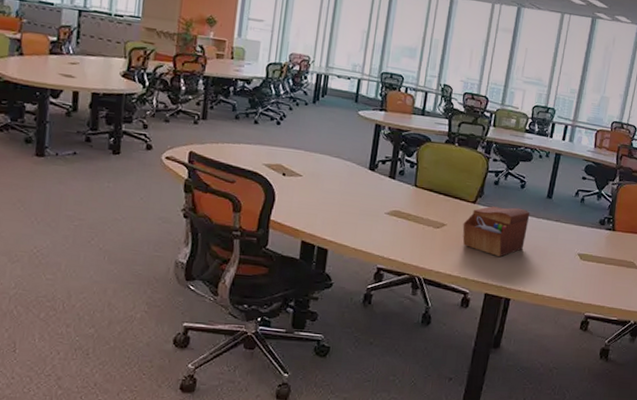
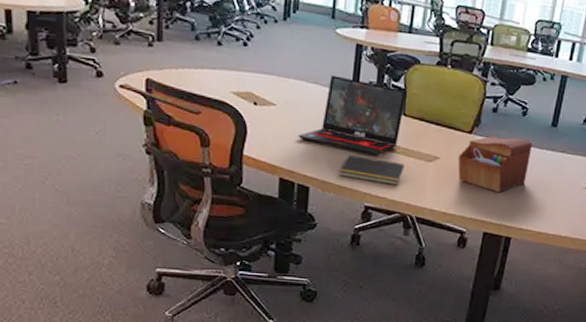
laptop: none [320,151,419,222] -> present [298,75,407,156]
notepad: none [355,221,415,249] -> present [338,155,405,185]

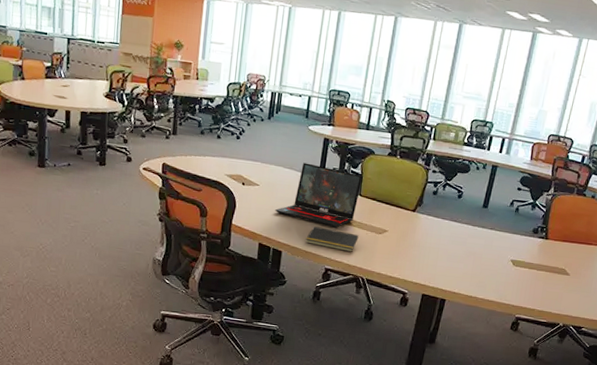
sewing box: present [458,136,533,192] -> none [402,214,466,261]

